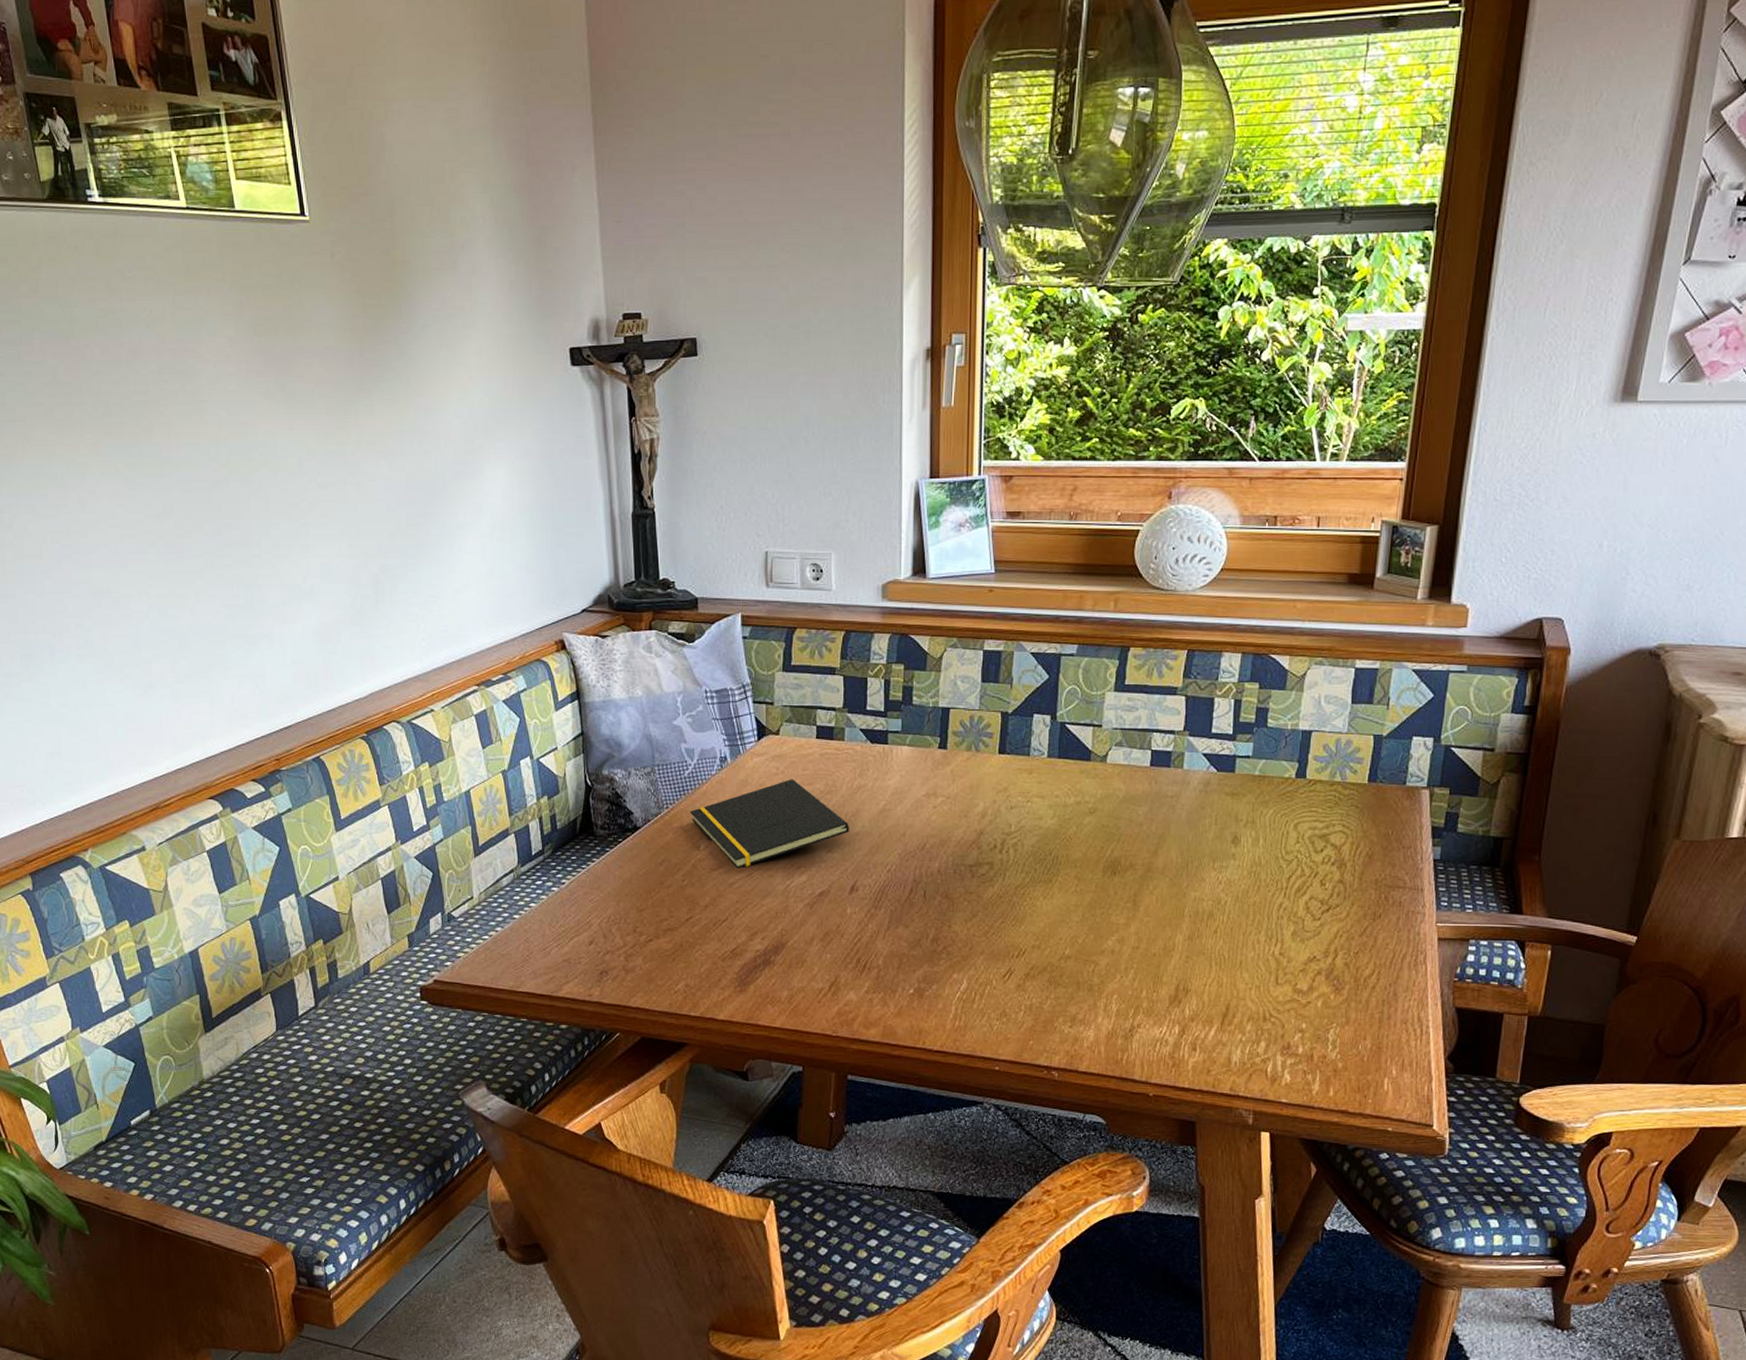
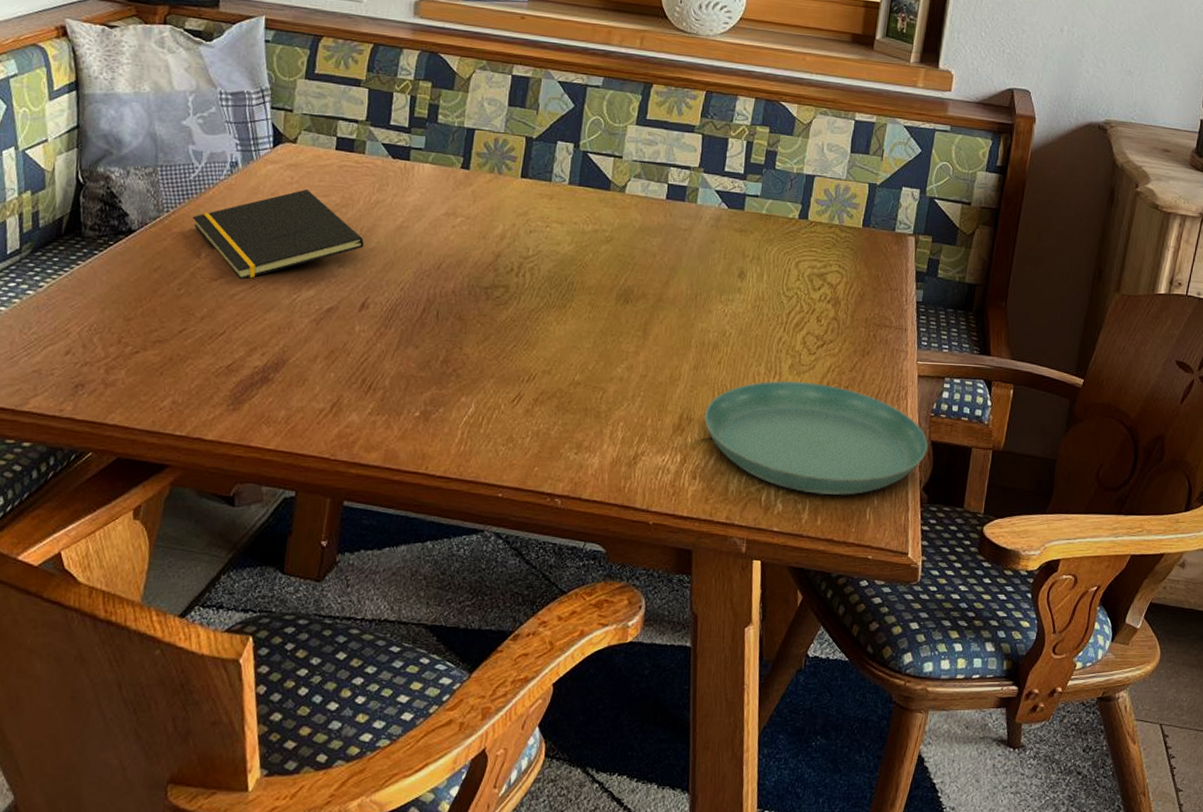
saucer: none [1201,949,1452,1066] -> present [704,381,928,495]

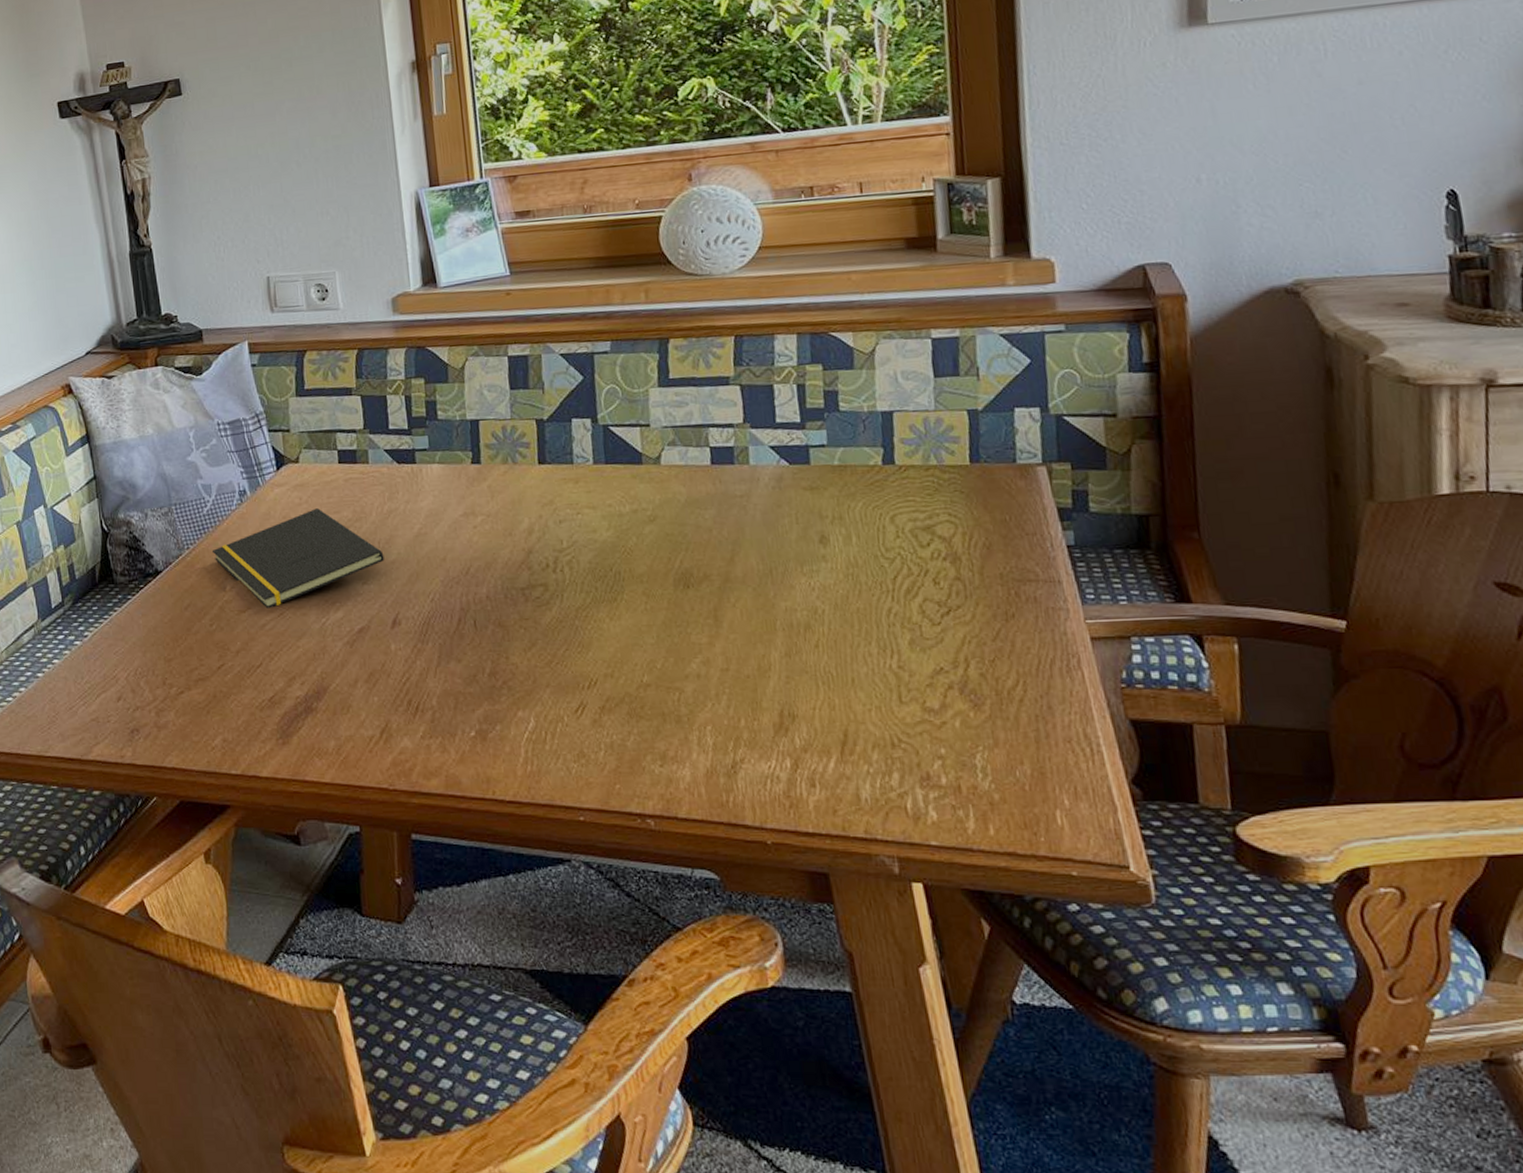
saucer: present [704,381,928,495] -> none [810,659,1127,798]

